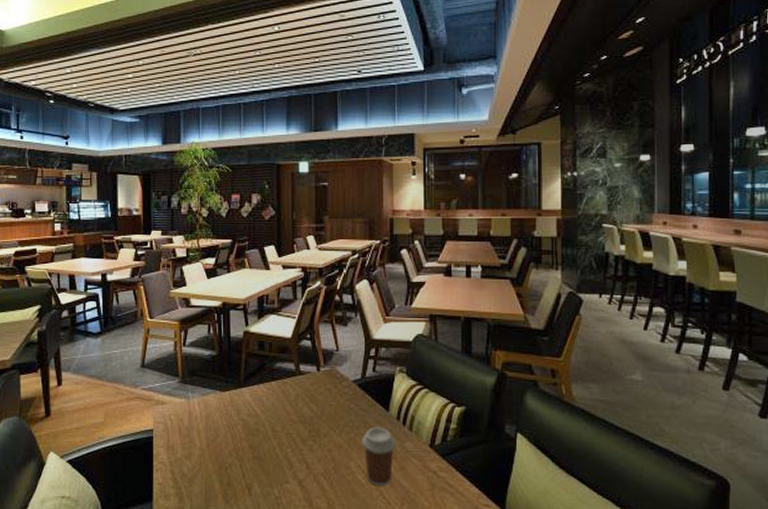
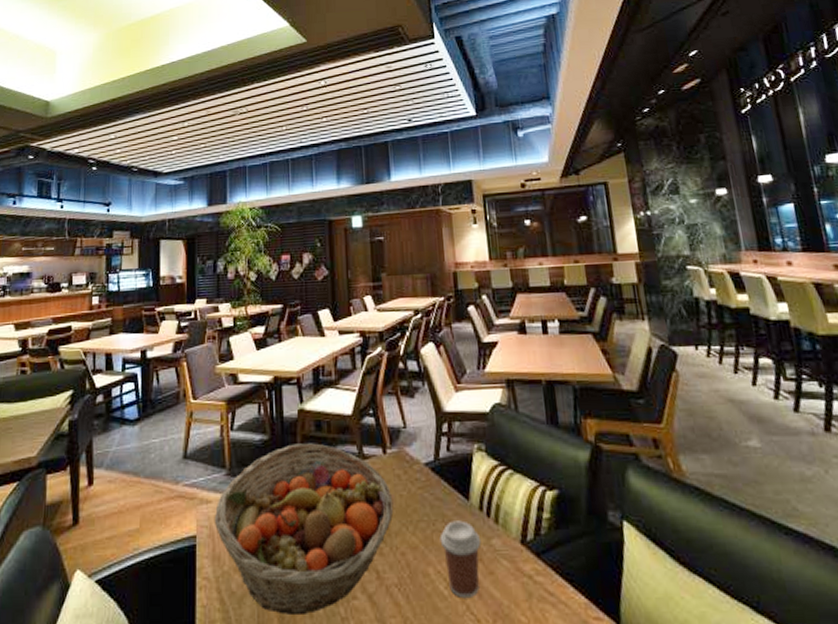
fruit basket: none [168,359,324,494] -> present [214,443,394,616]

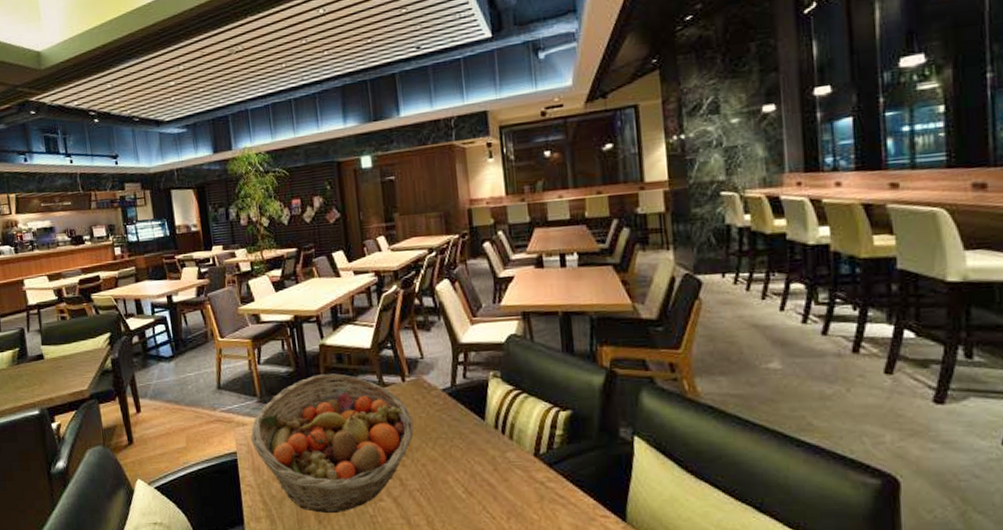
coffee cup: present [439,520,482,599] -> none [457,437,497,501]

